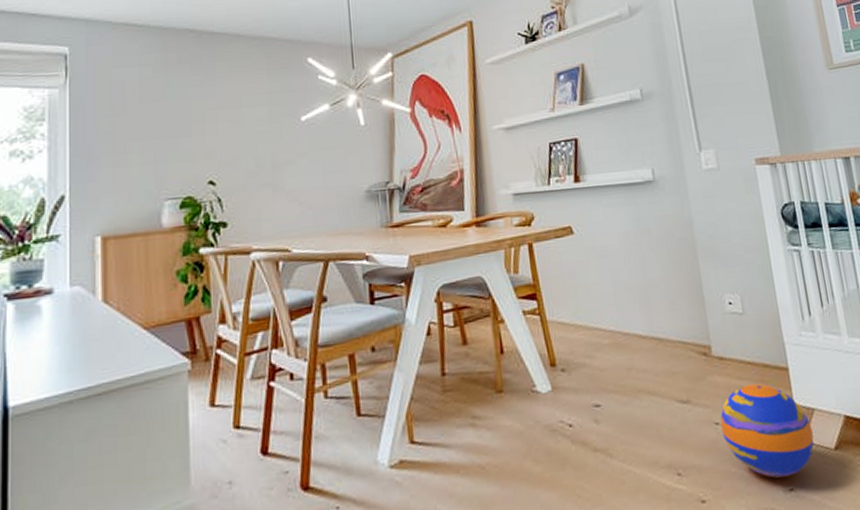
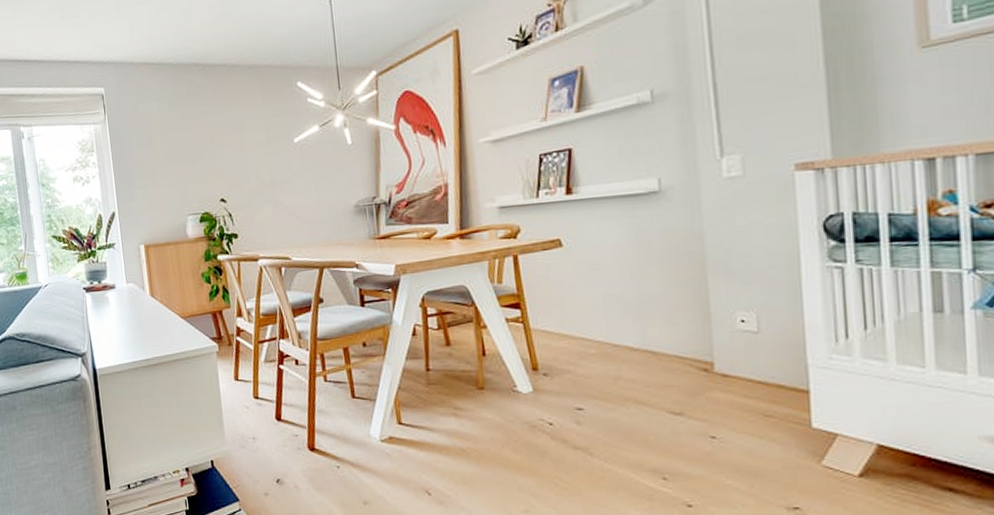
ball: present [720,383,814,478] -> none [717,402,833,495]

